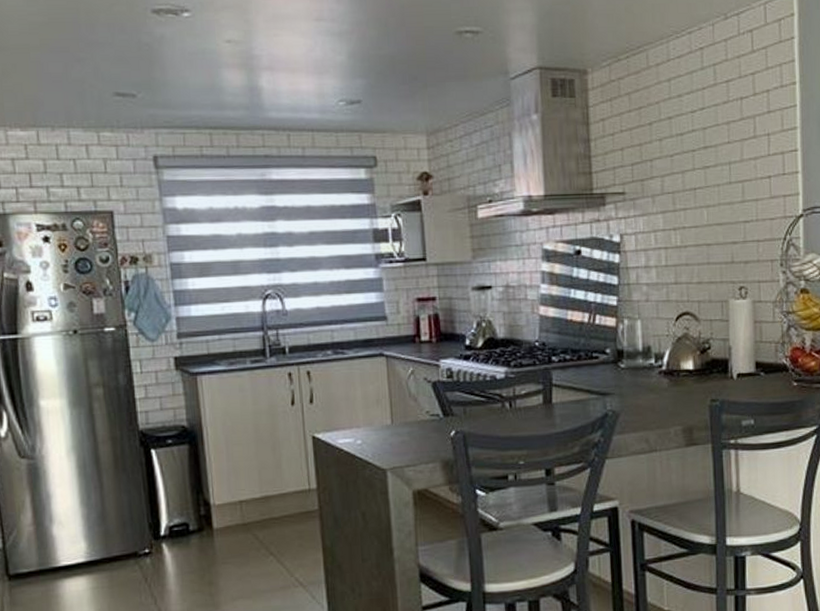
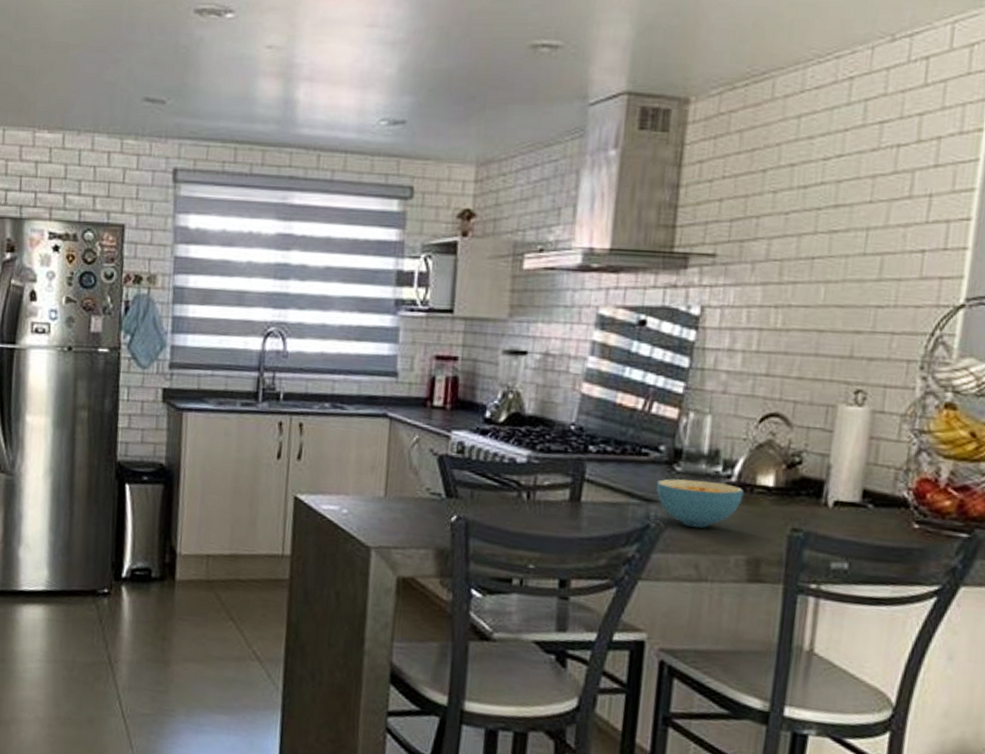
cereal bowl: none [608,372,673,410] -> present [656,478,744,528]

